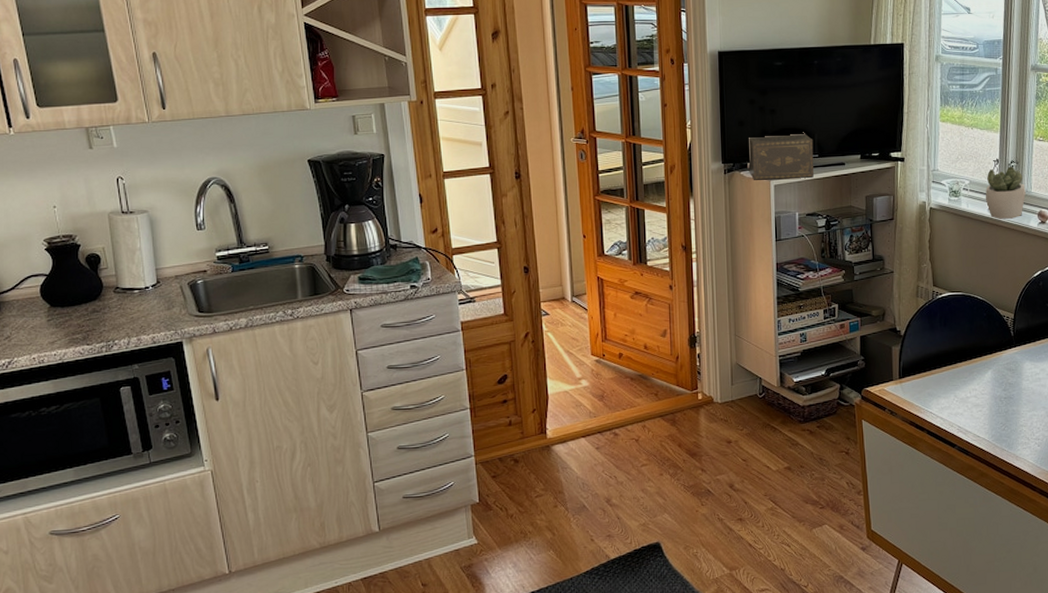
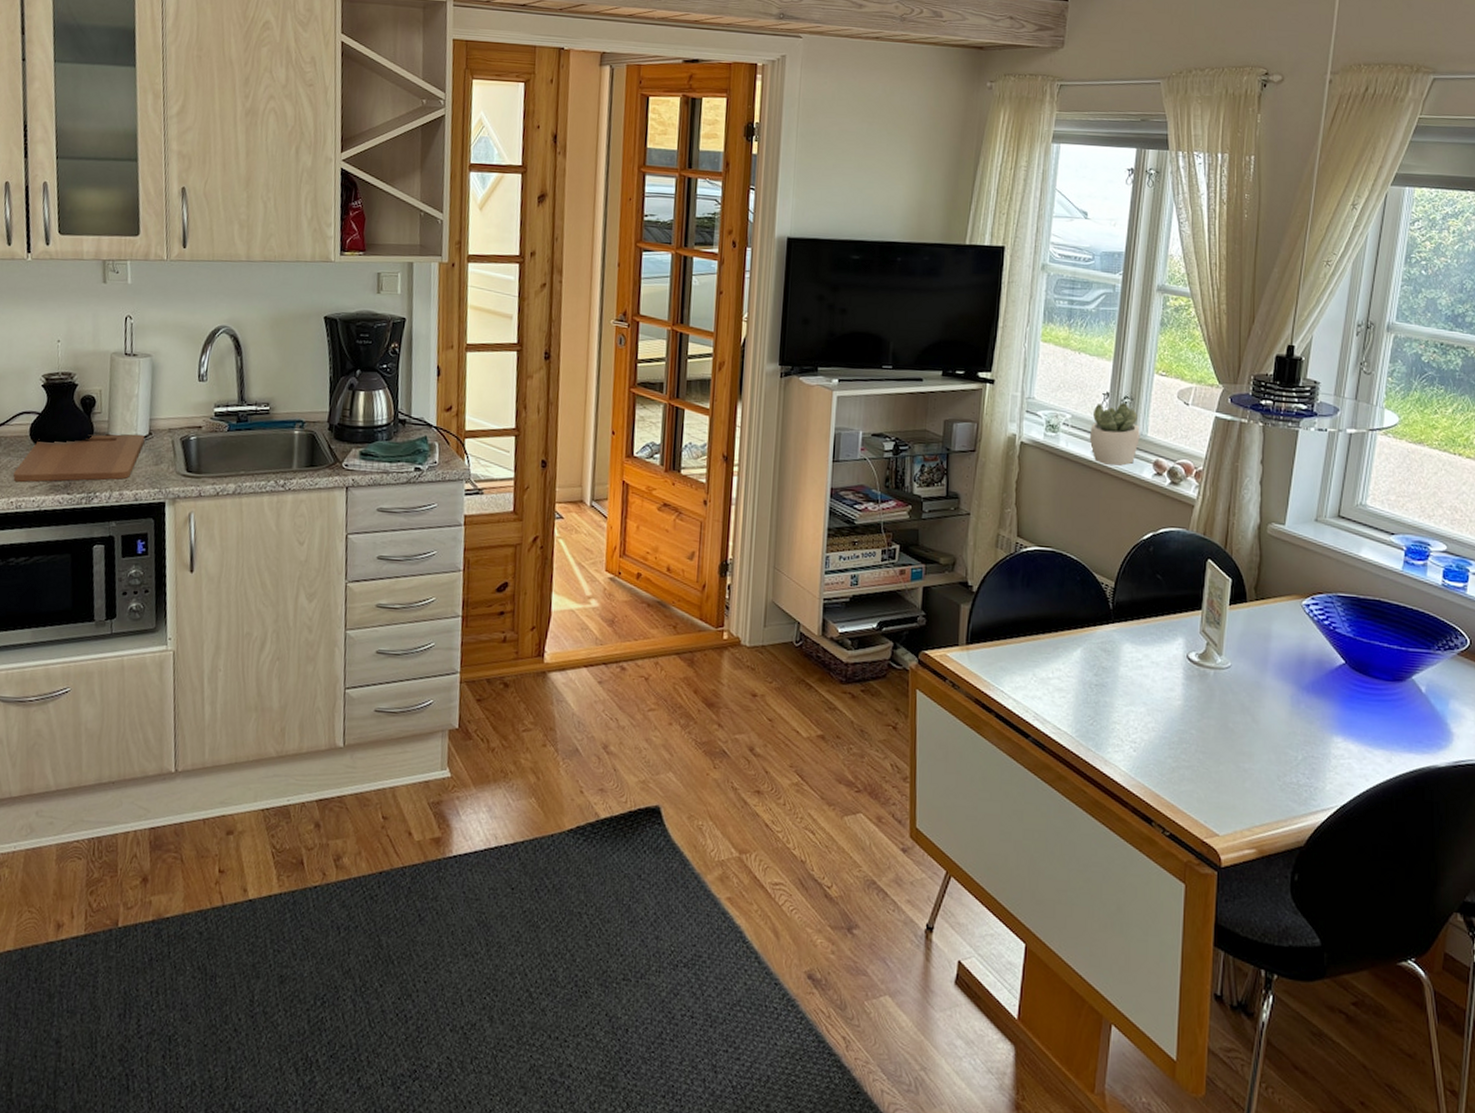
cutting board: none [32,283,154,339] -> present [13,434,146,482]
decorative box: present [747,132,814,180] -> none [808,338,888,392]

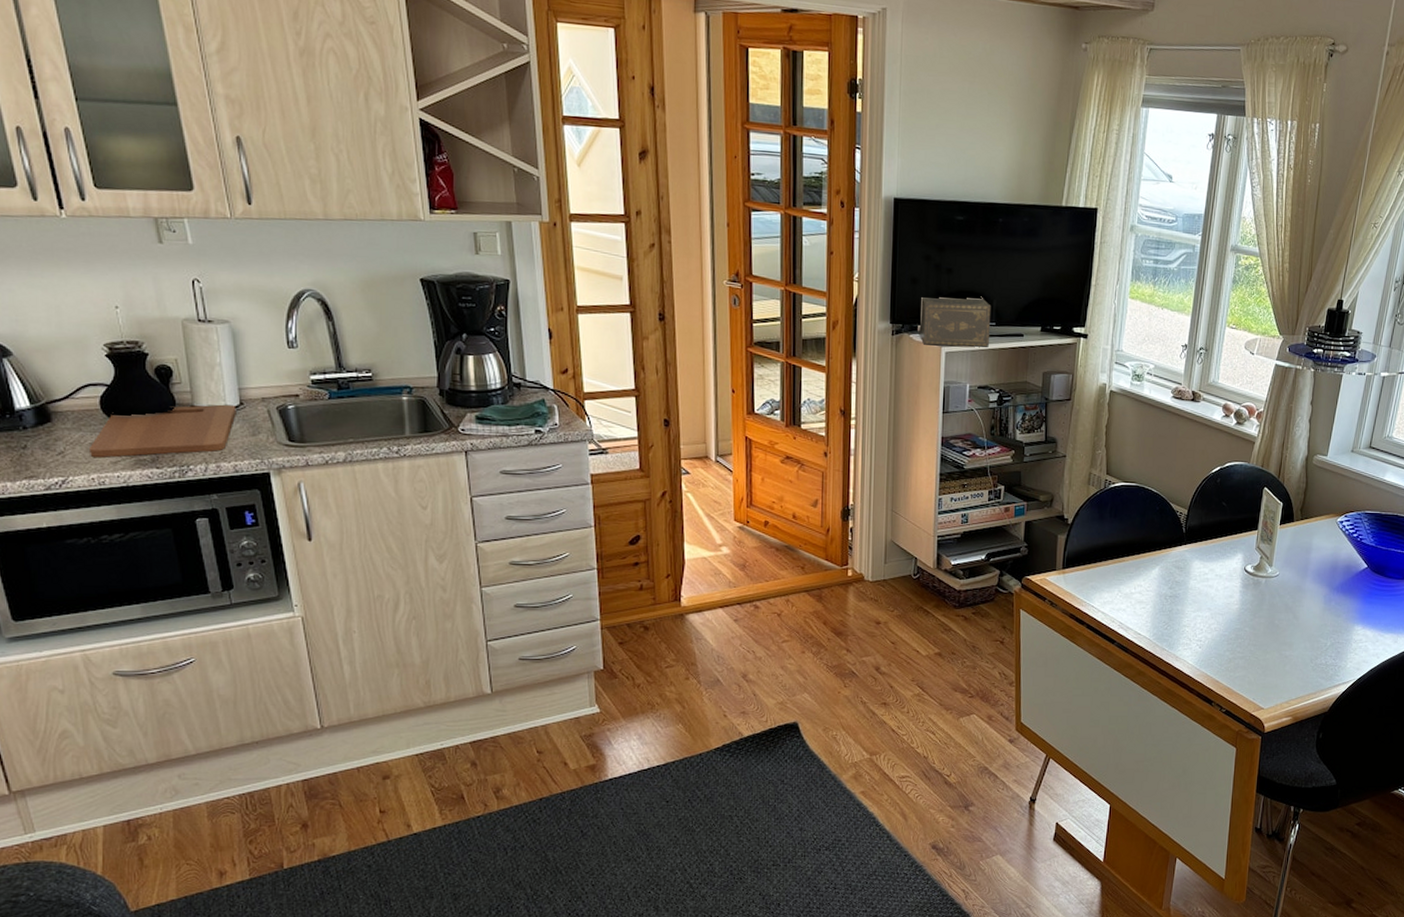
decorative box: none [808,338,888,392] -> present [918,296,991,347]
succulent plant: present [1089,403,1140,466] -> none [1169,353,1212,409]

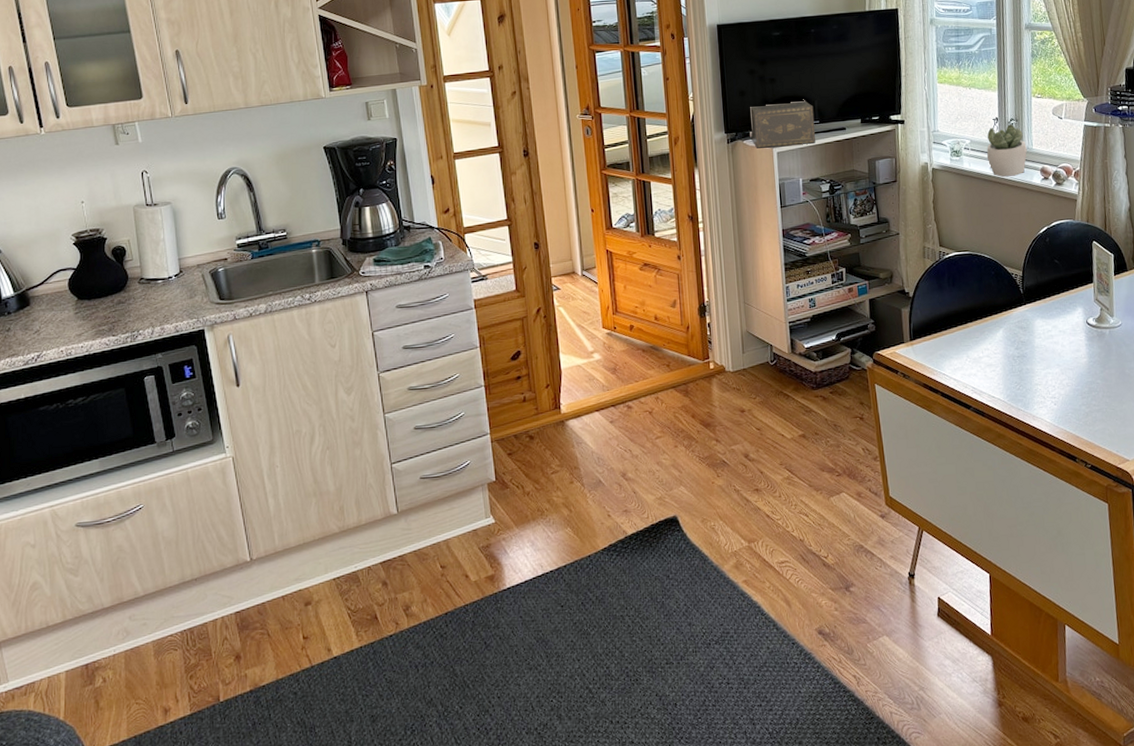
cutting board: present [90,404,236,458] -> none [60,273,177,332]
succulent plant: none [1169,353,1212,409] -> present [986,124,1027,177]

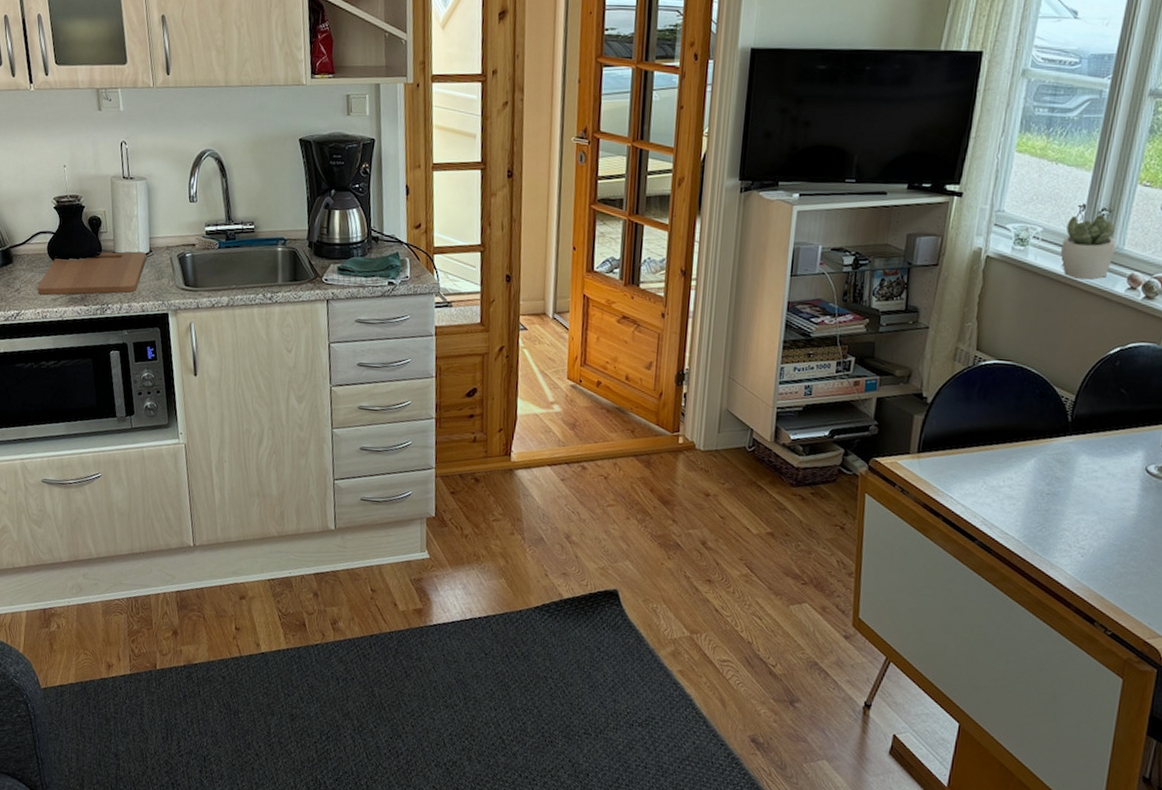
cutting board: none [60,273,177,332] -> present [37,251,147,295]
decorative box: present [750,99,815,148] -> none [768,151,852,206]

